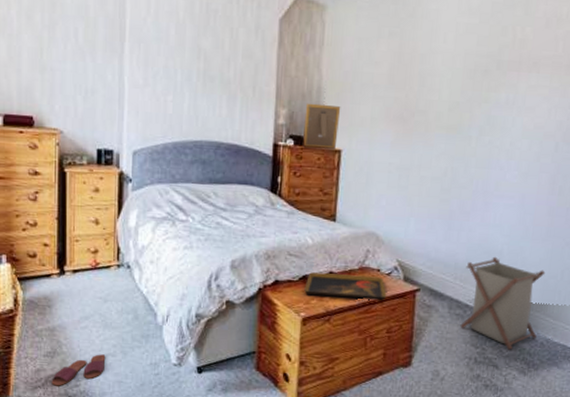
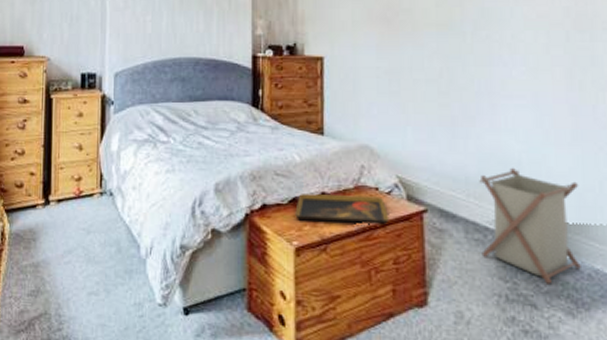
slippers: present [52,354,106,386] -> none [34,293,89,330]
picture frame: present [301,103,341,150] -> none [281,11,320,58]

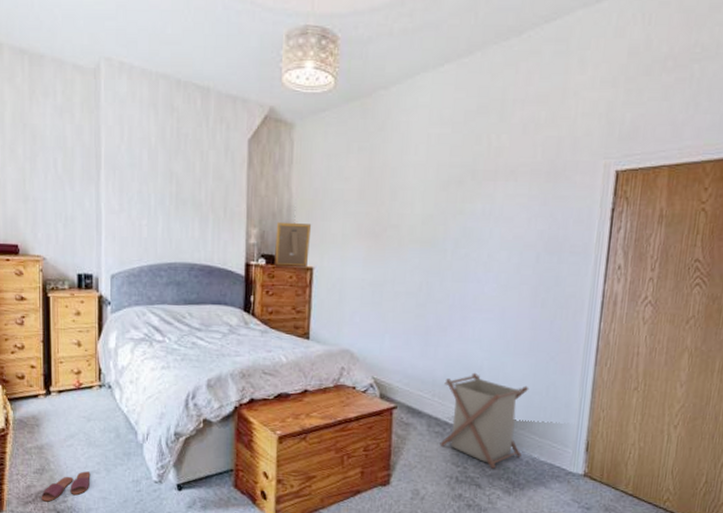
slippers: none [34,293,89,330] -> present [41,471,91,502]
picture frame: none [281,11,320,58] -> present [273,221,312,268]
decorative tray: present [295,194,390,226] -> none [280,390,363,419]

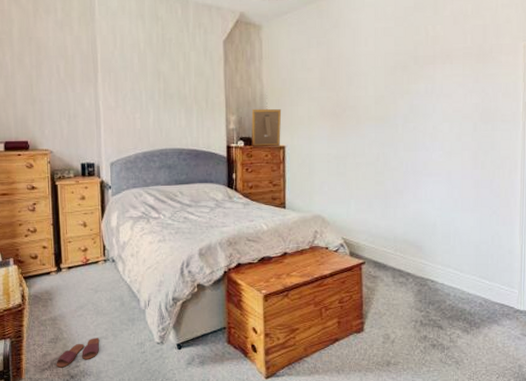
laundry basket: present [440,372,529,469] -> none [404,228,477,311]

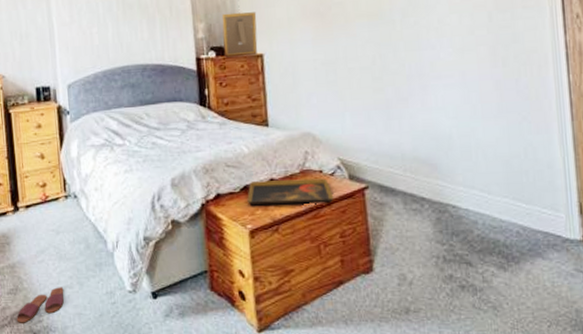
decorative tray: none [263,254,336,276] -> present [247,178,334,206]

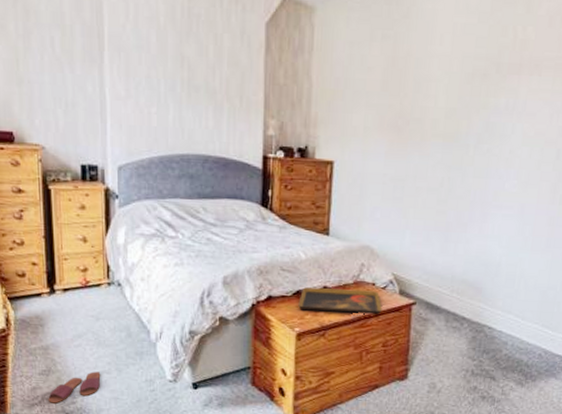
picture frame: present [221,12,258,58] -> none [292,112,333,162]

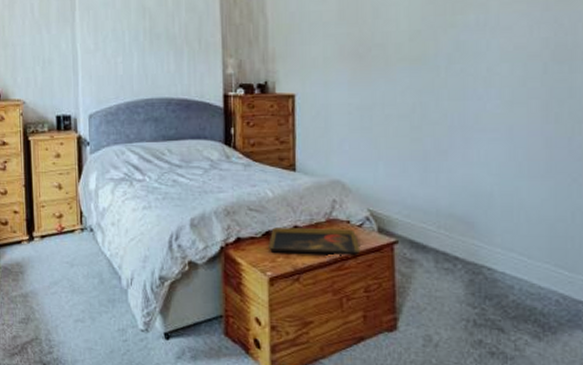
slippers: present [48,372,101,404] -> none [27,320,76,353]

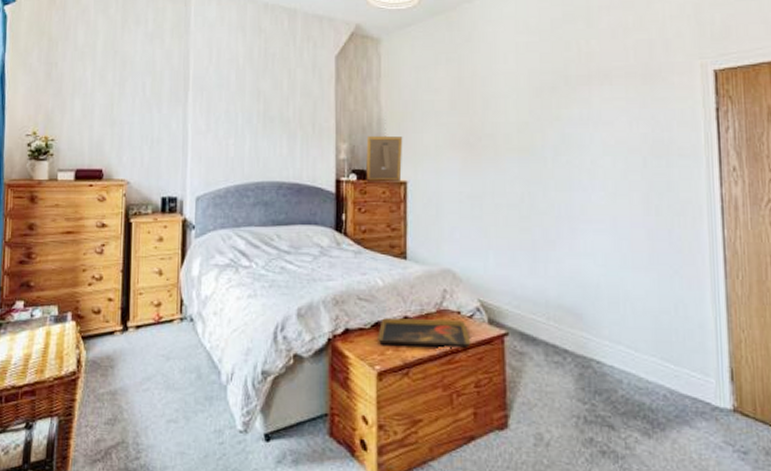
picture frame: none [252,49,291,96] -> present [365,135,403,182]

